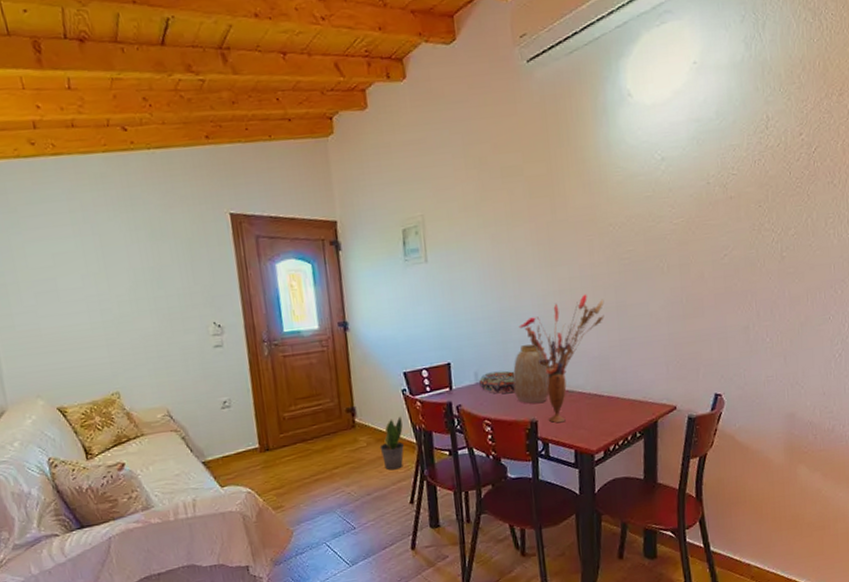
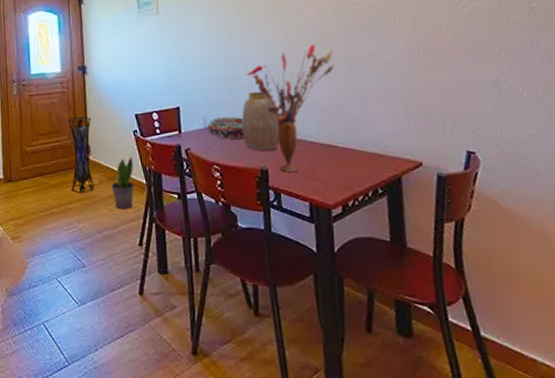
lantern: none [330,377,362,457] -> present [68,117,94,193]

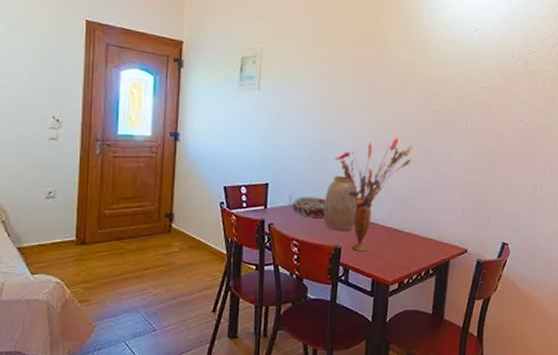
lantern: present [68,117,94,193] -> none [150,184,178,260]
potted plant: present [111,156,135,210] -> none [191,227,216,278]

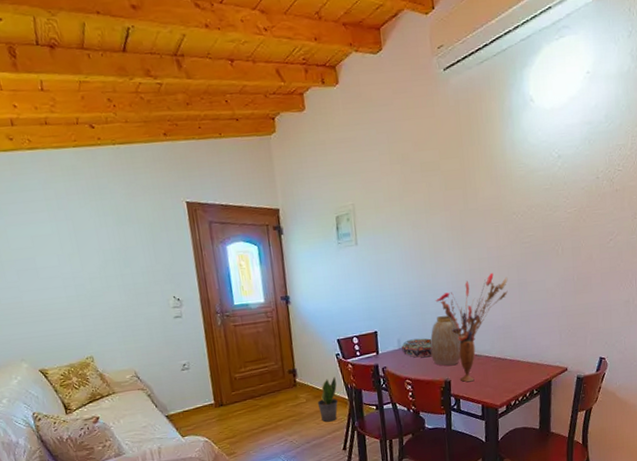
potted plant: none [191,227,216,278] -> present [317,377,339,422]

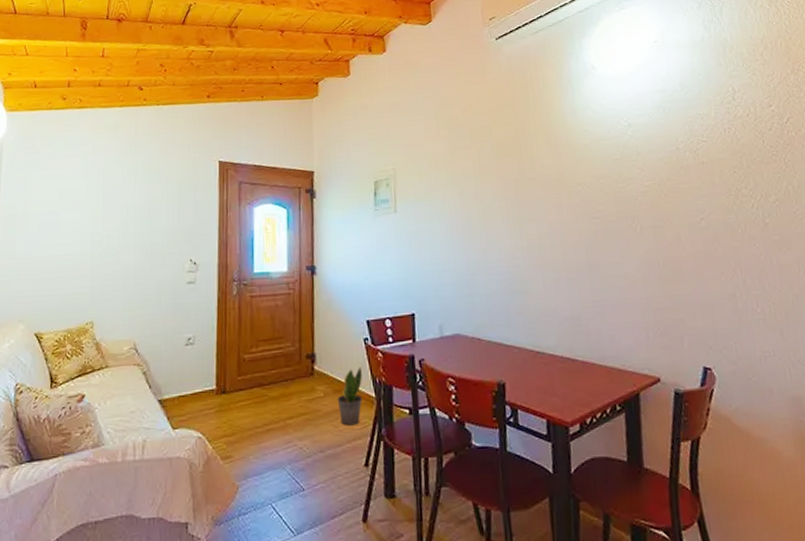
decorative bowl: present [401,338,432,358] -> none [443,325,482,351]
vase: present [430,315,461,366] -> none [479,300,518,364]
bouquet: present [435,272,508,382] -> none [485,251,576,387]

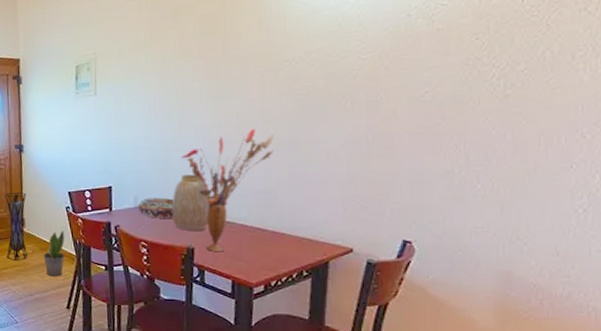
lantern: none [293,322,319,407] -> present [5,192,27,260]
decorative bowl: none [443,325,482,351] -> present [137,197,174,219]
vase: none [479,300,518,364] -> present [171,174,209,232]
bouquet: none [485,251,576,387] -> present [181,128,275,252]

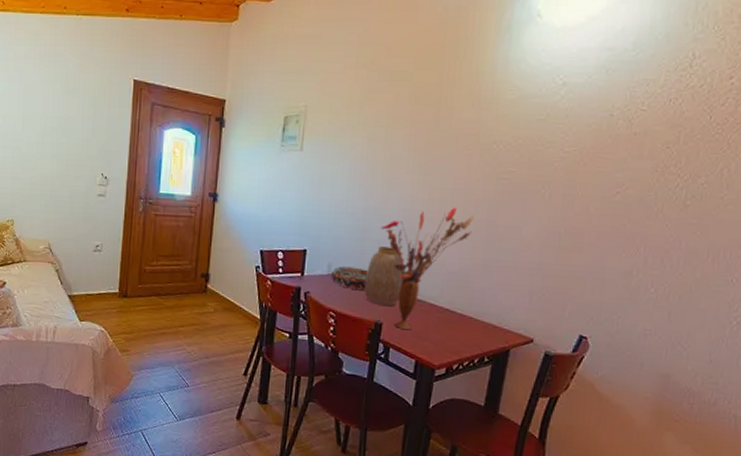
lantern: present [5,192,27,260] -> none [186,244,215,319]
potted plant: present [43,230,65,277] -> none [225,291,250,340]

